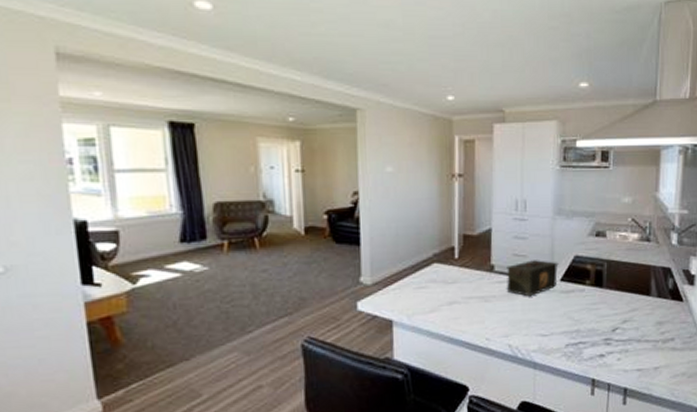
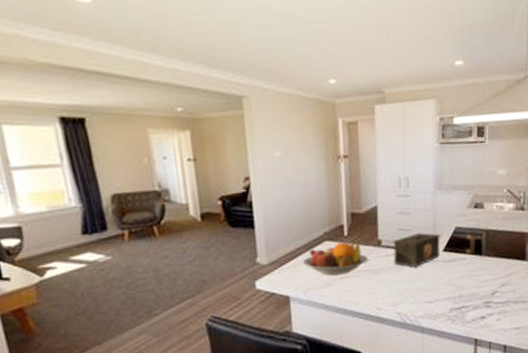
fruit bowl: none [409,265,480,301] -> present [303,241,369,276]

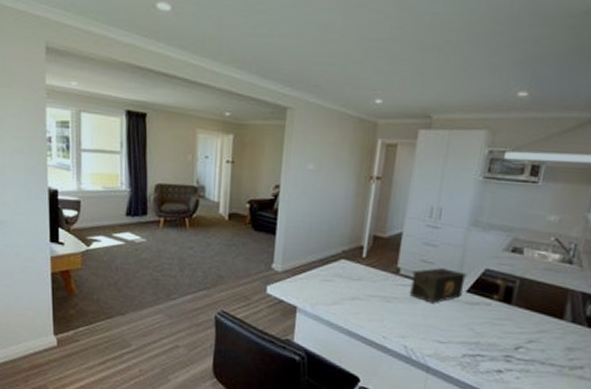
fruit bowl: present [303,241,369,276] -> none [316,263,383,296]

